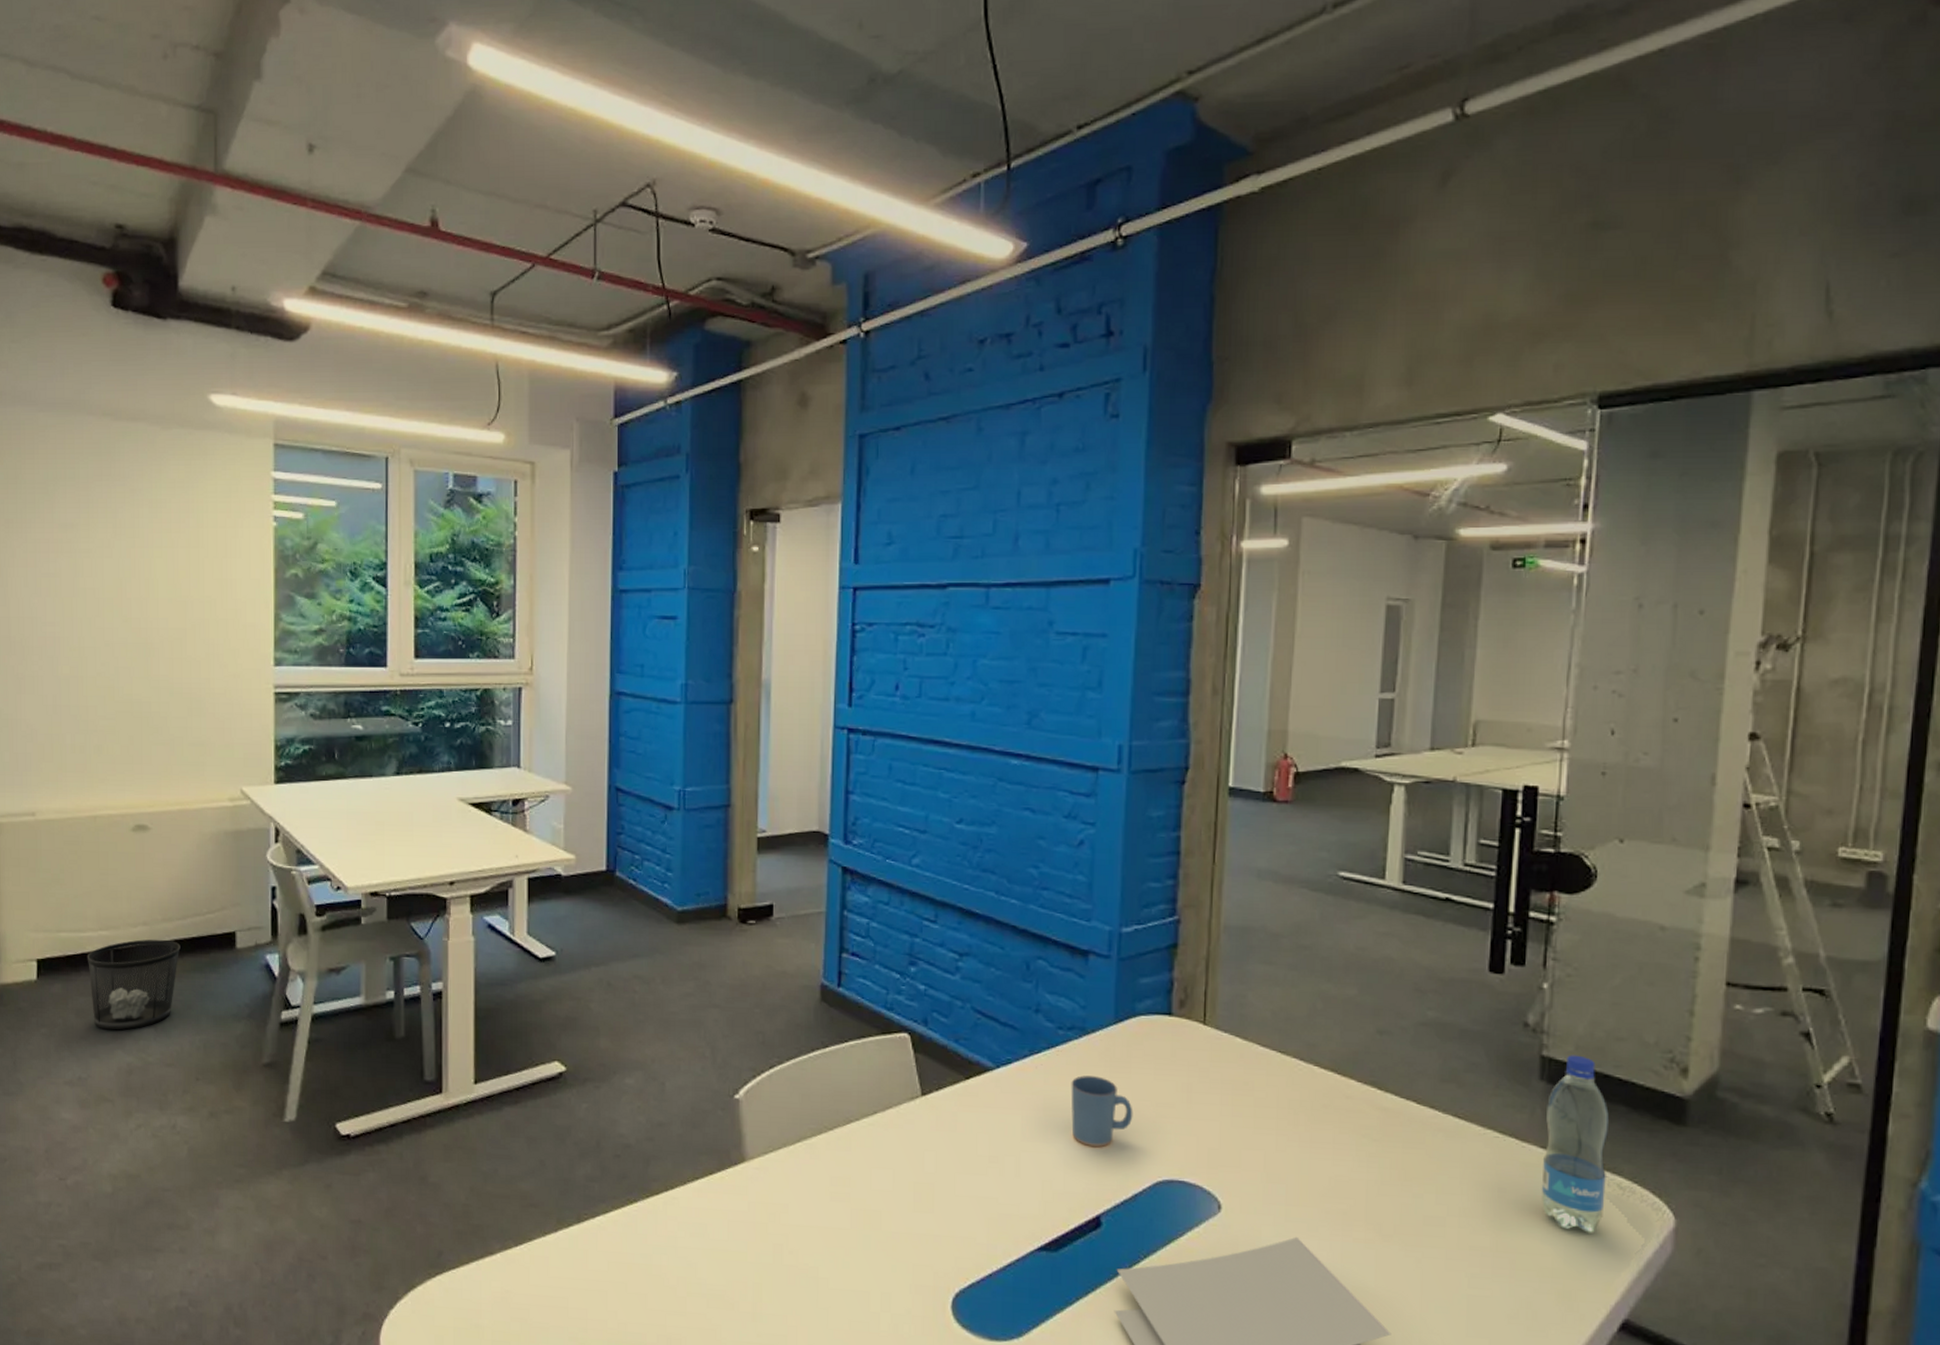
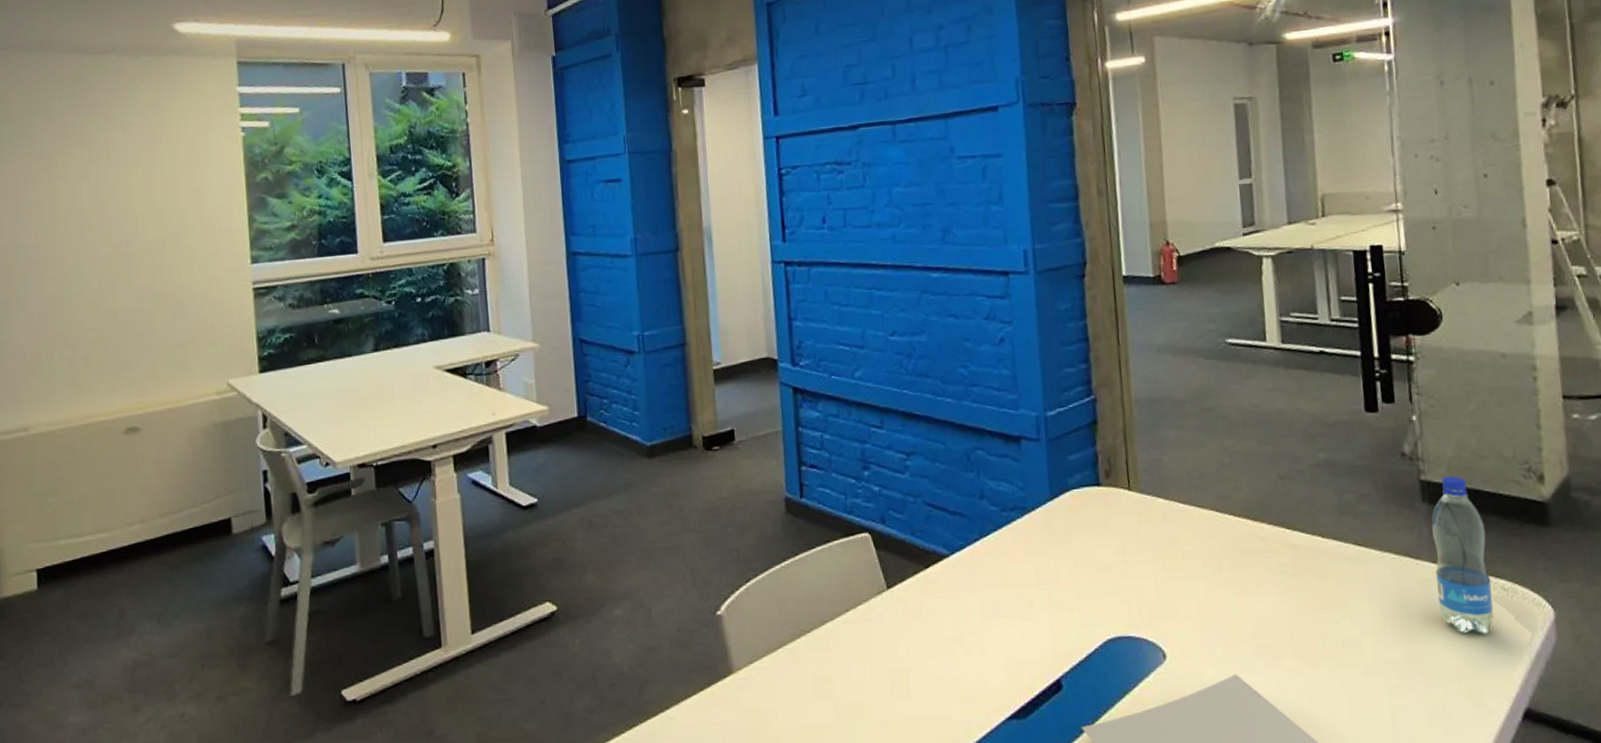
waste bin: present [88,939,180,1031] -> none [87,534,178,630]
mug: present [1071,1075,1133,1147] -> none [1019,550,1078,615]

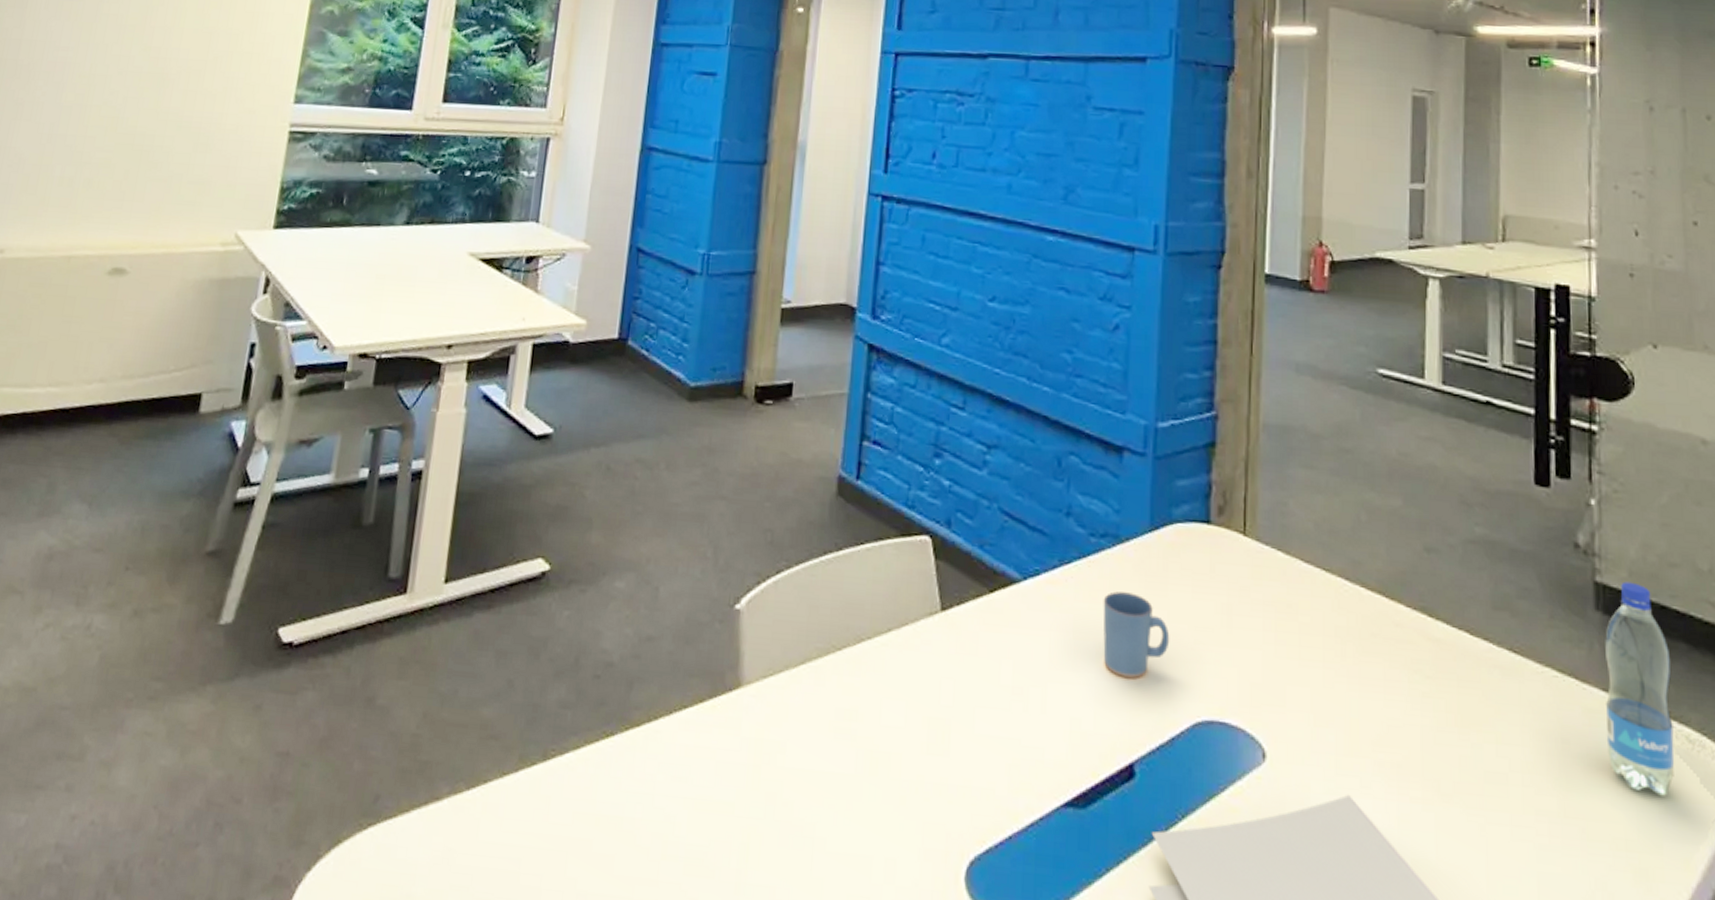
mug: none [1019,550,1078,615] -> present [1103,591,1170,678]

